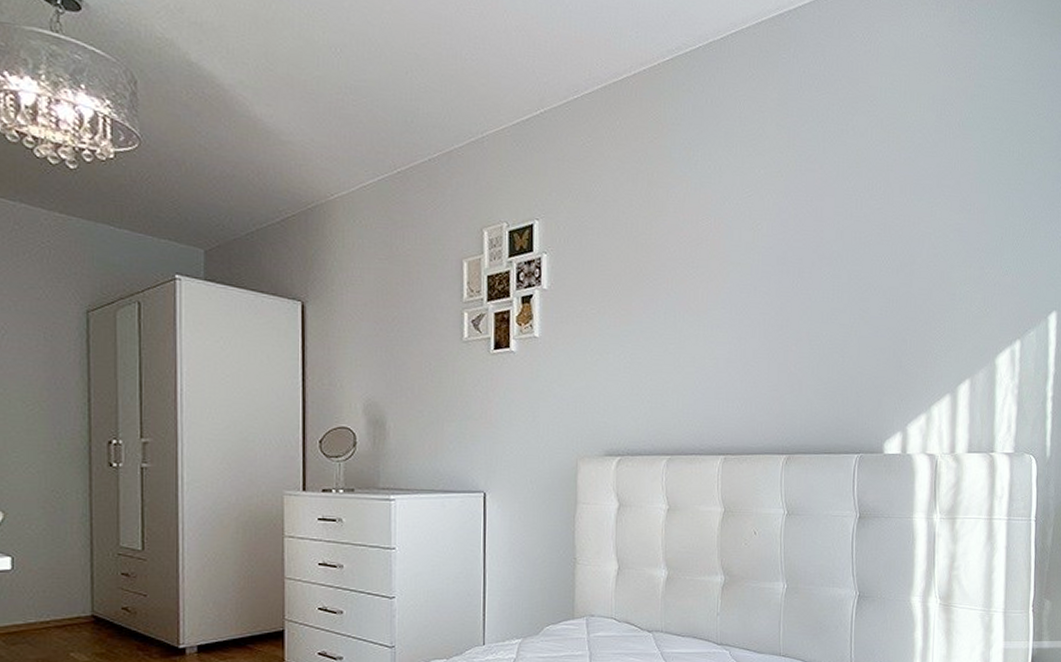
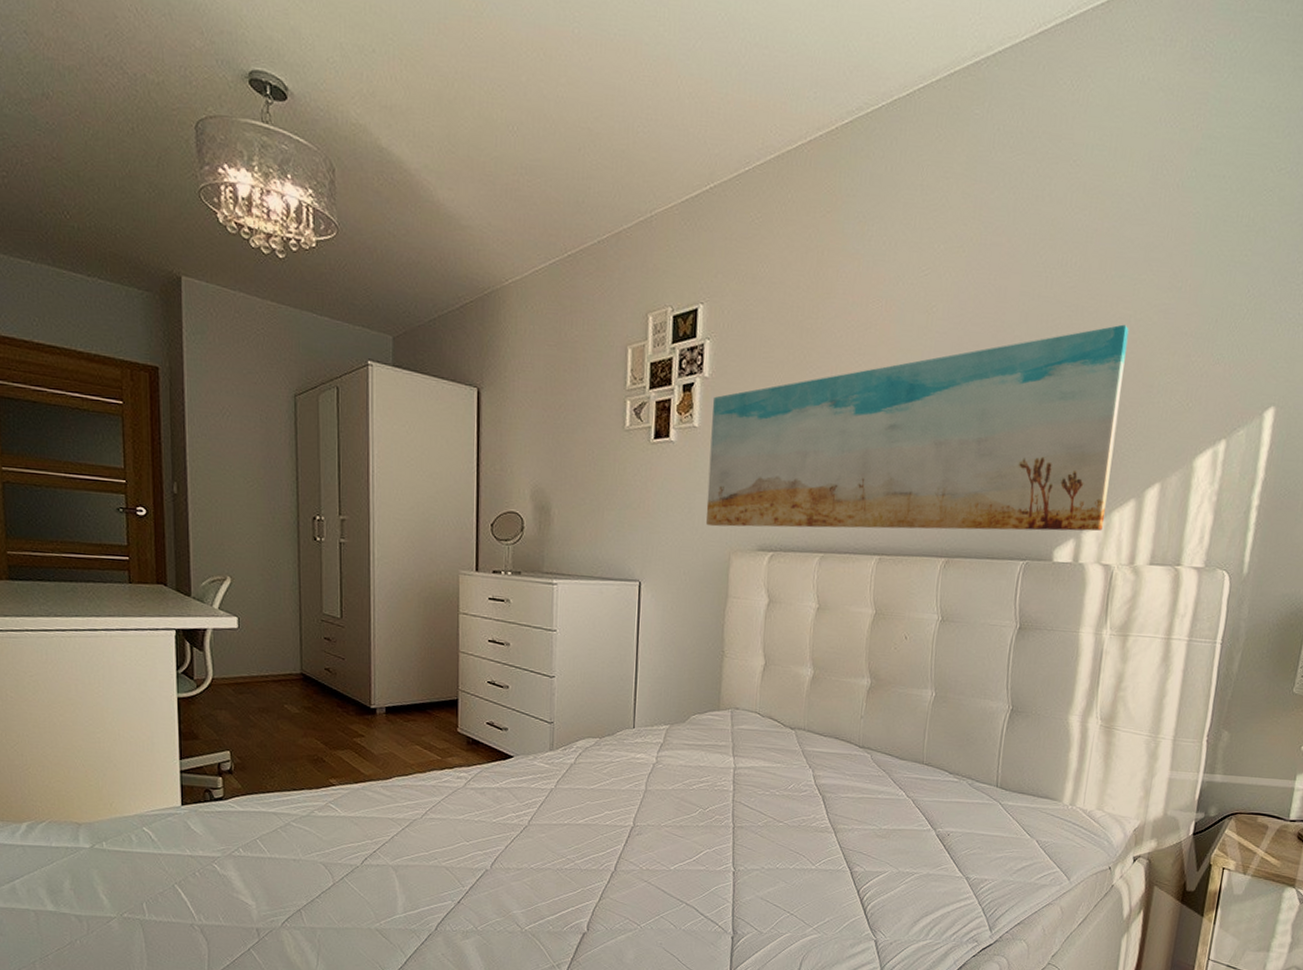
wall art: none [551,241,931,434] -> present [706,324,1129,532]

